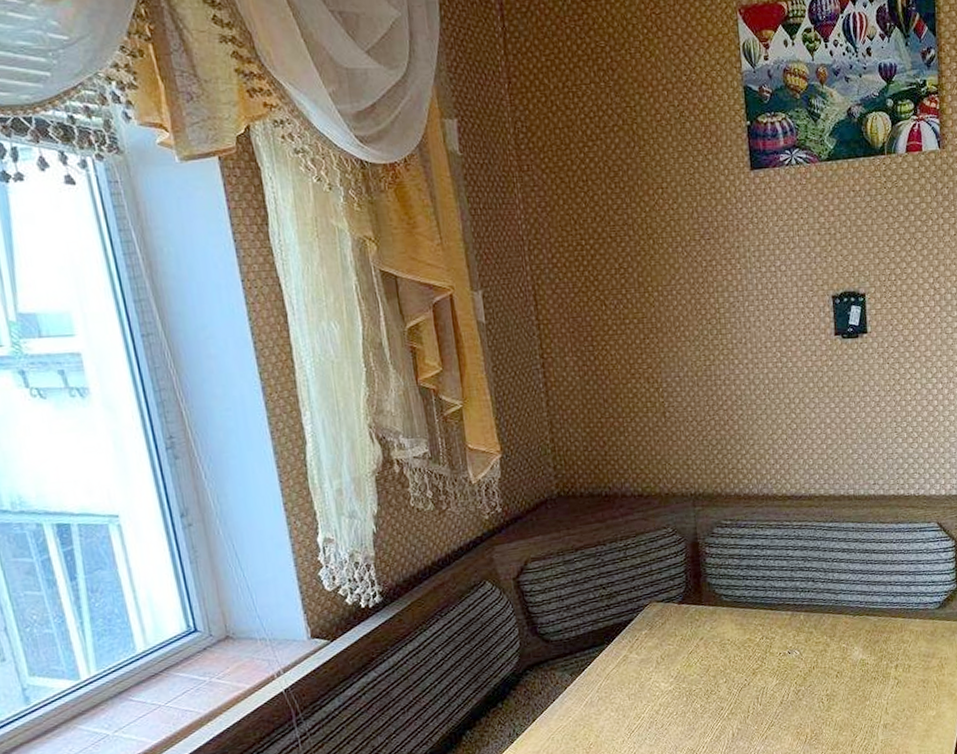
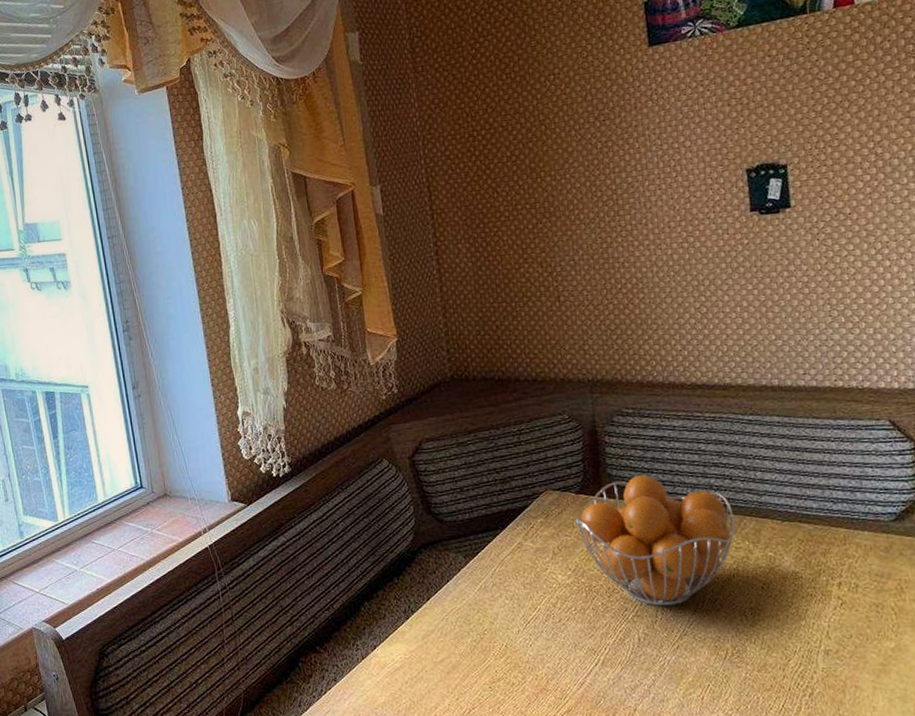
fruit basket: none [677,581,817,703] -> present [575,474,736,606]

